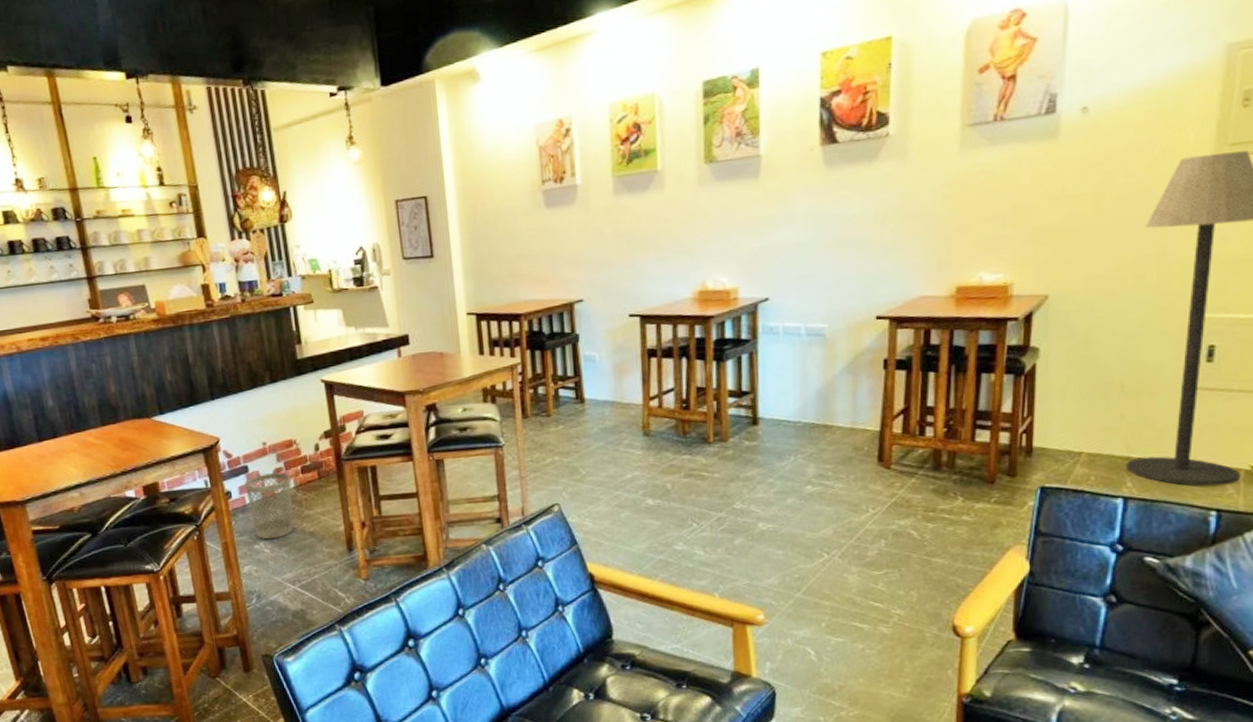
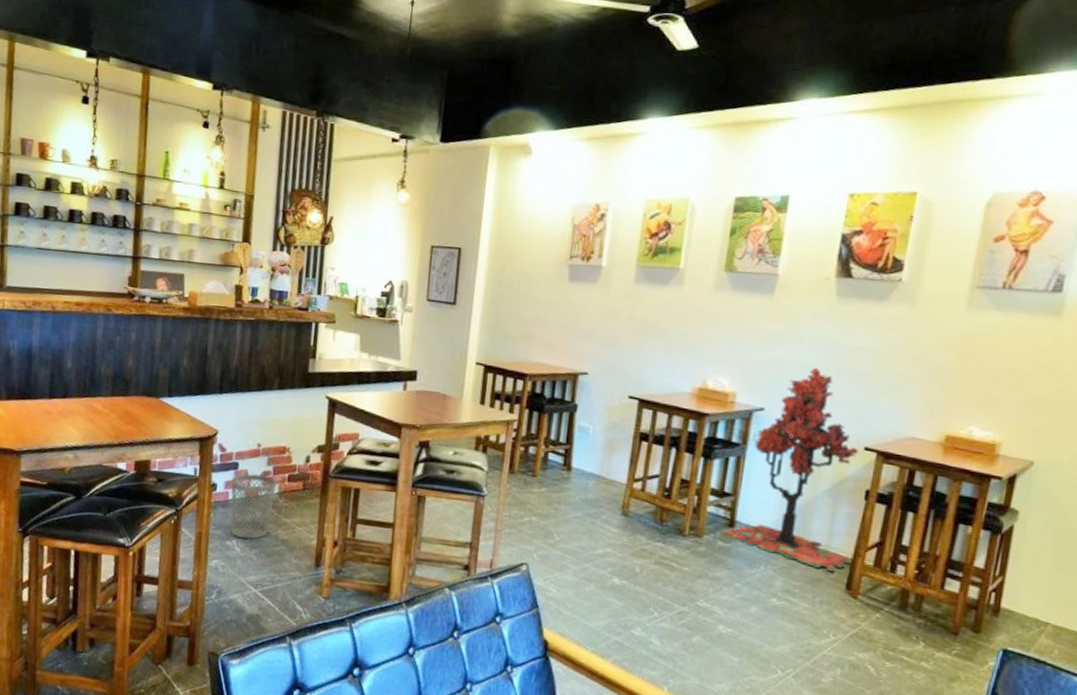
tree: none [746,244,880,448] -> present [721,367,859,572]

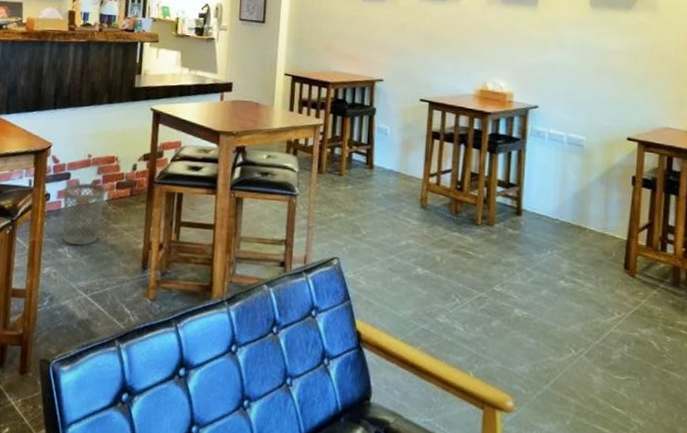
tree: present [721,367,859,572] -> none [510,68,627,254]

